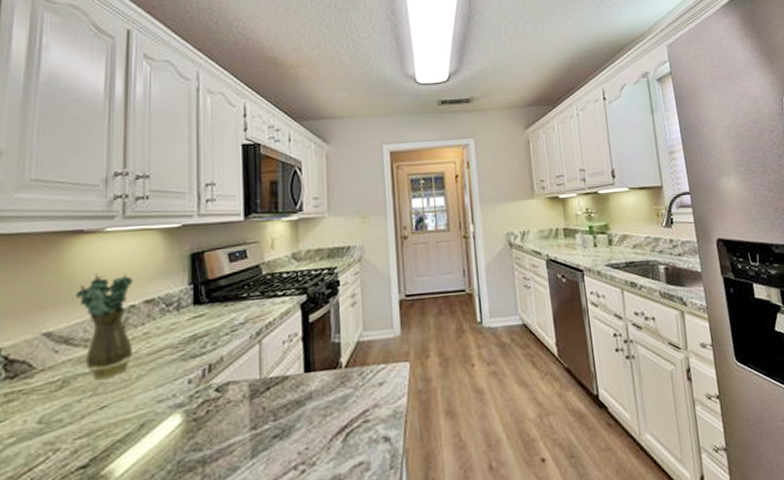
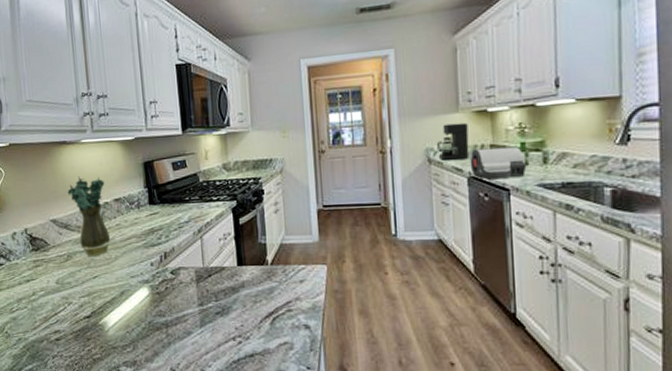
coffee maker: none [517,208,546,244] -> present [437,122,469,160]
paper towel holder: none [546,230,596,262] -> present [469,147,527,180]

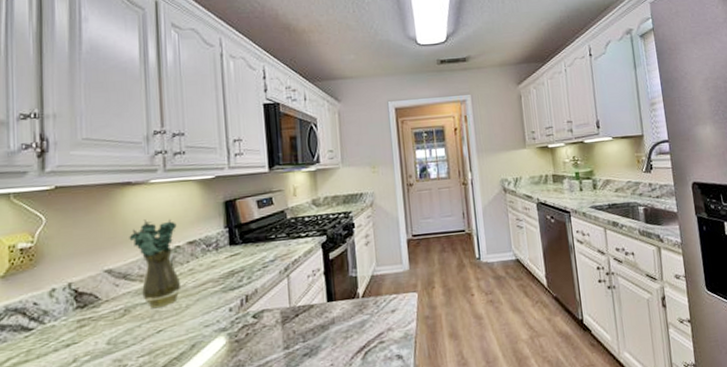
coffee maker: present [437,122,469,160] -> none [510,157,537,189]
paper towel holder: present [469,147,527,180] -> none [536,176,582,205]

